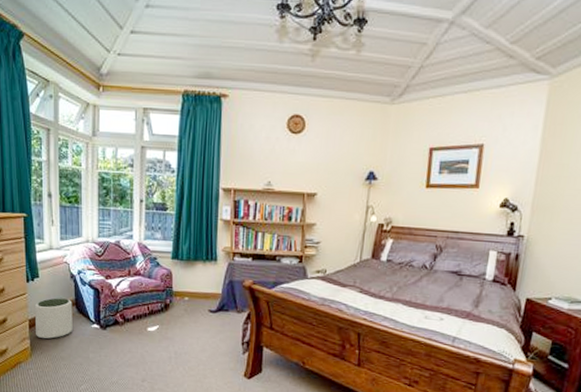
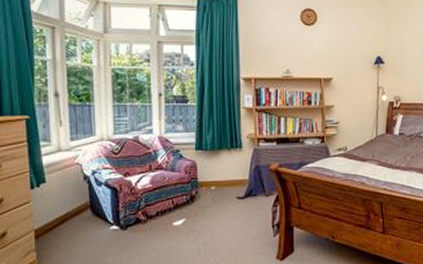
plant pot: present [34,298,73,340] -> none [41,202,88,249]

